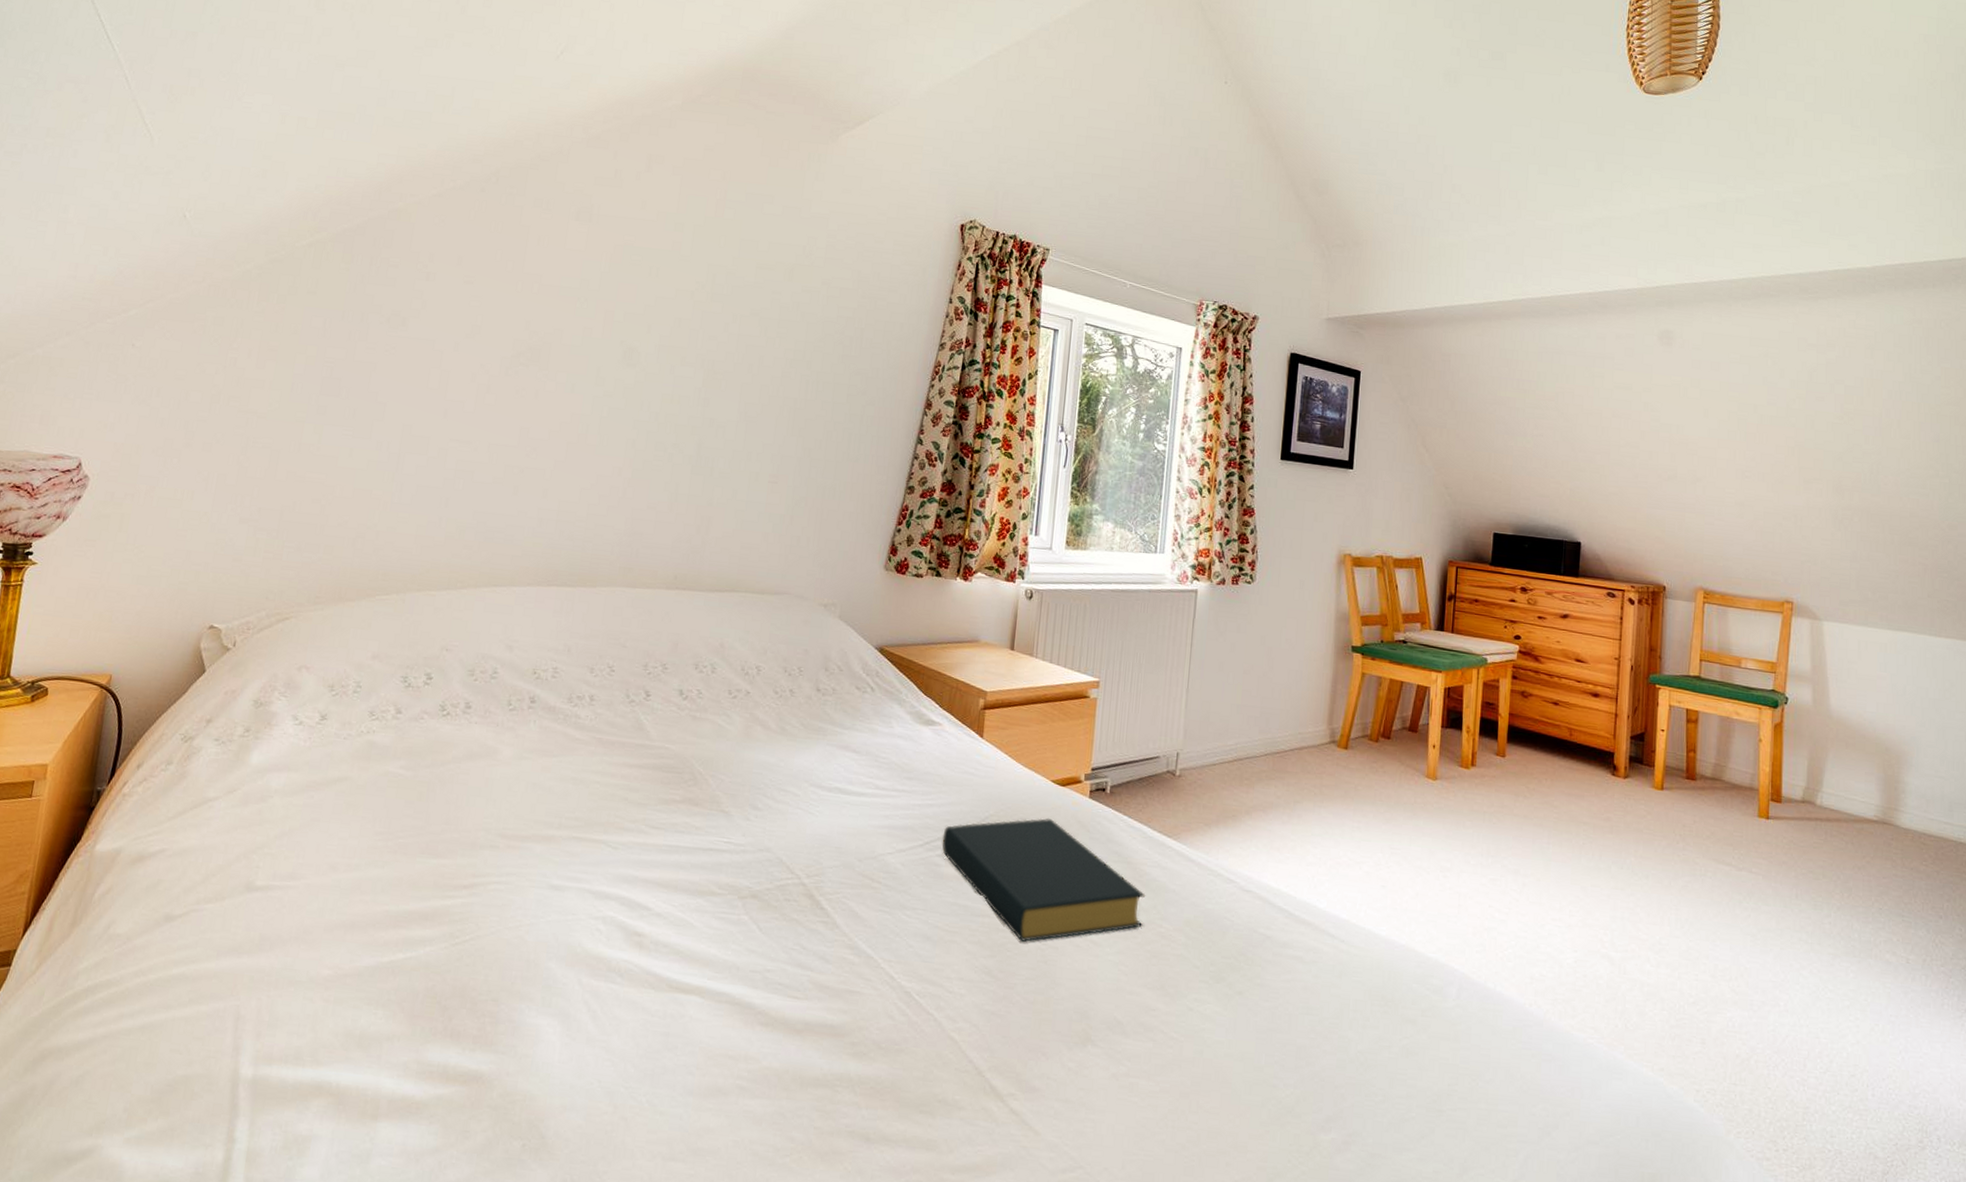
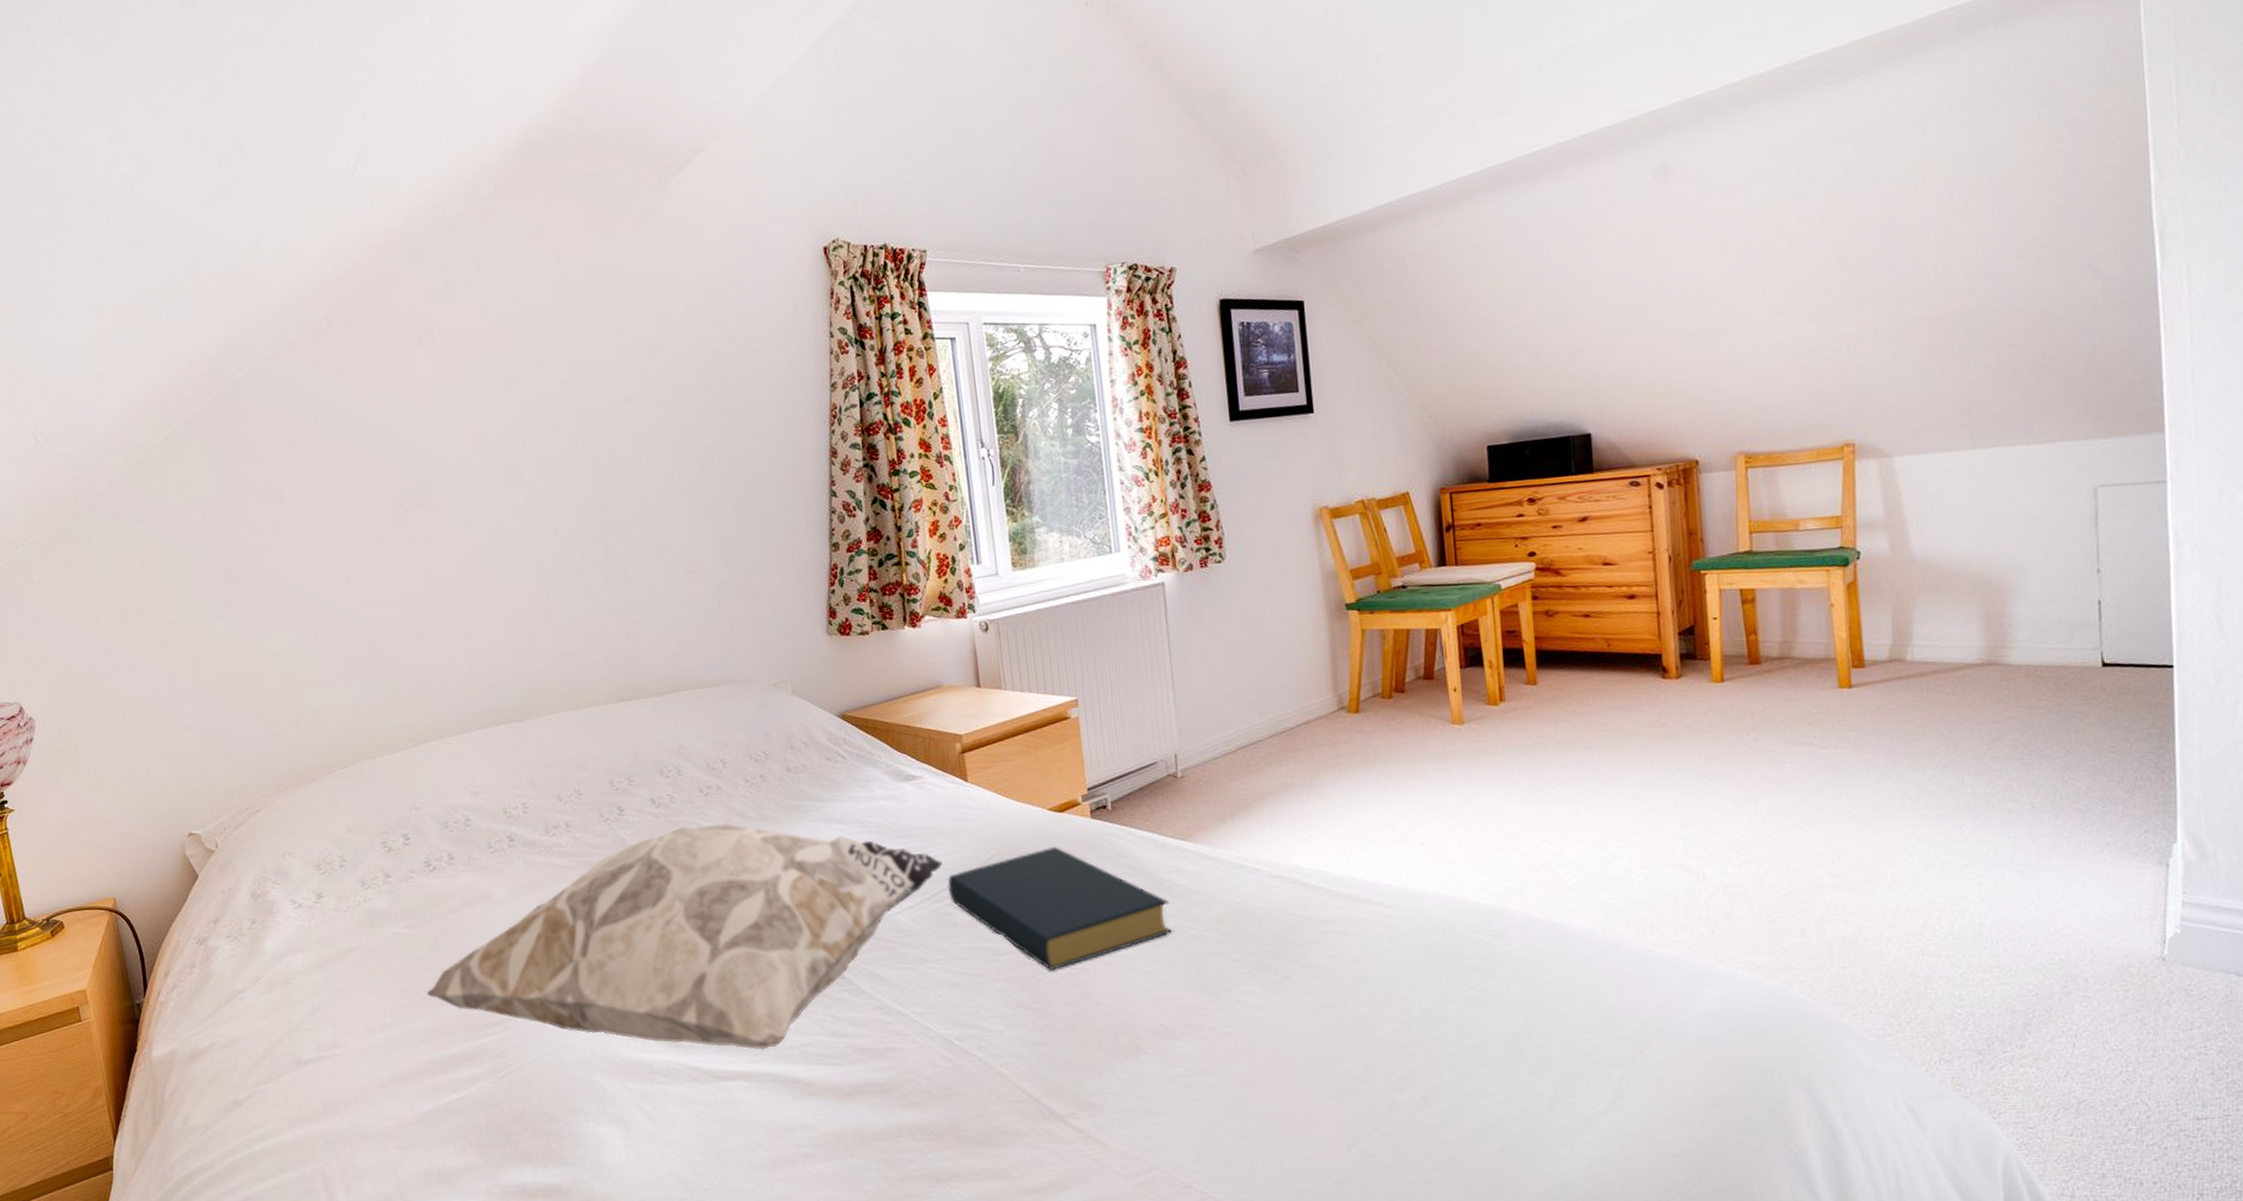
decorative pillow: none [402,723,944,968] -> present [426,823,944,1050]

